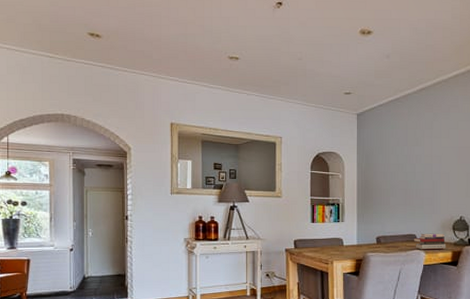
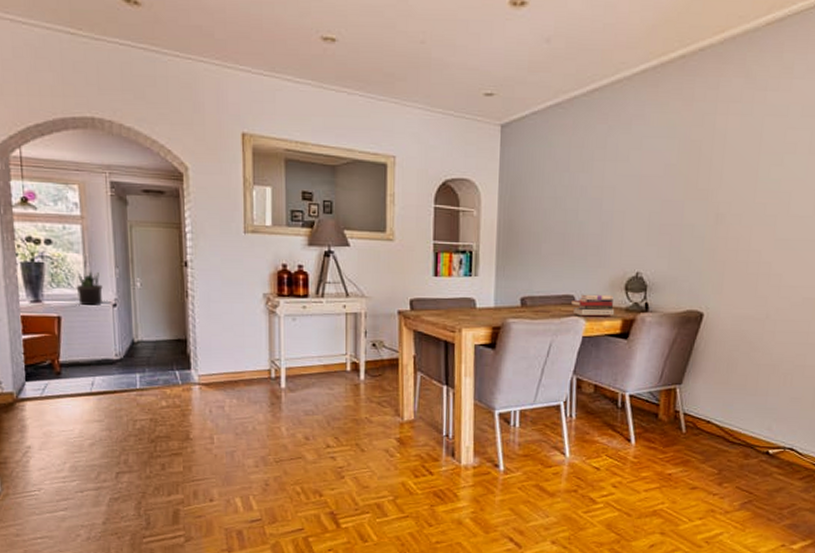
planter: none [43,224,63,250] -> present [76,271,103,305]

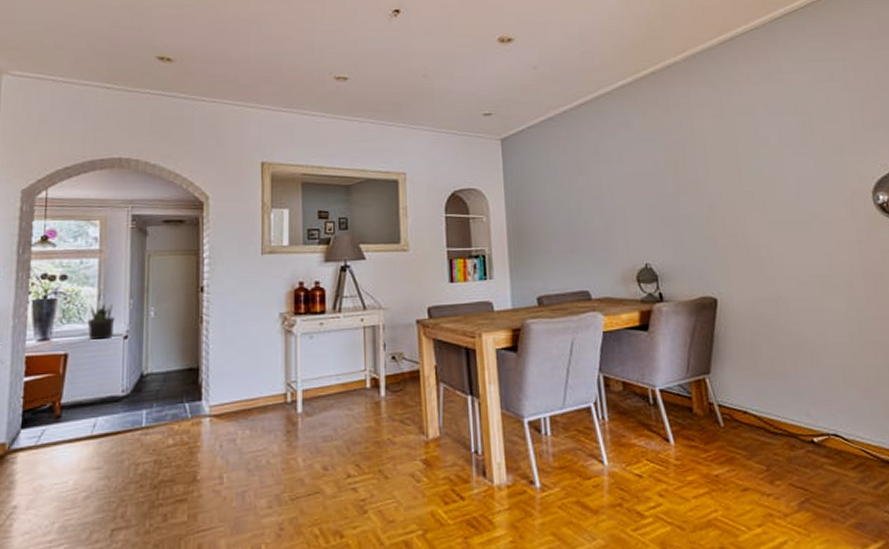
books: present [571,294,615,317] -> none [587,287,631,311]

